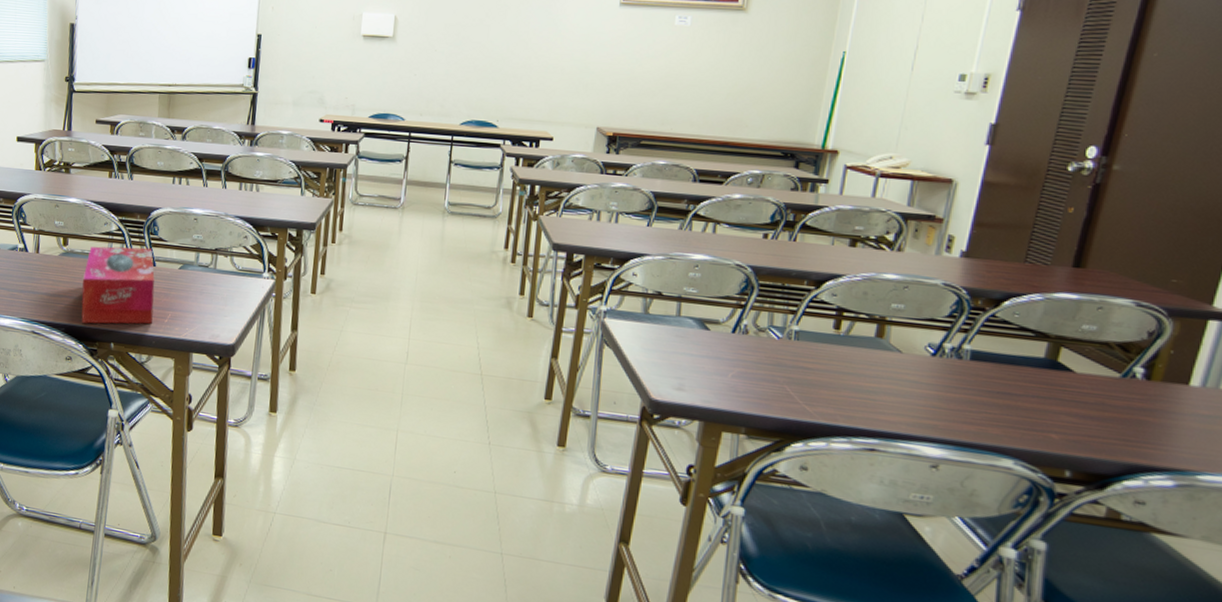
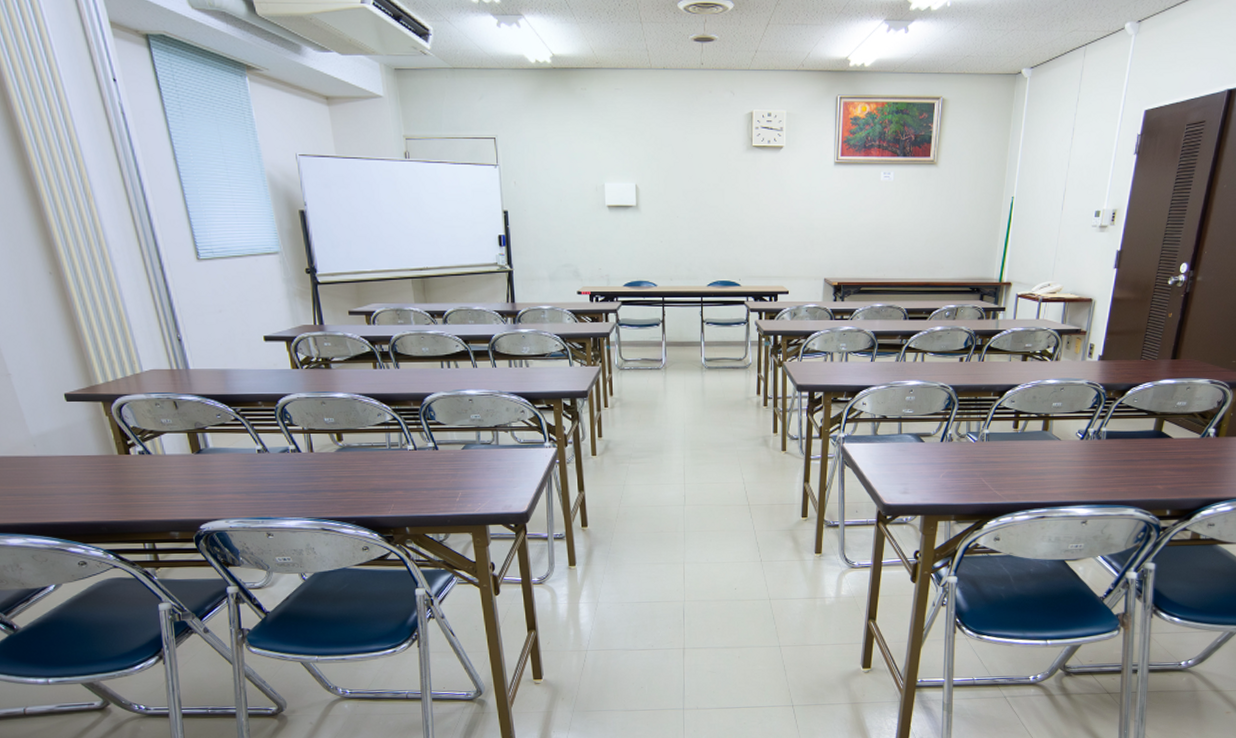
tissue box: present [81,246,155,324] -> none [364,433,444,513]

